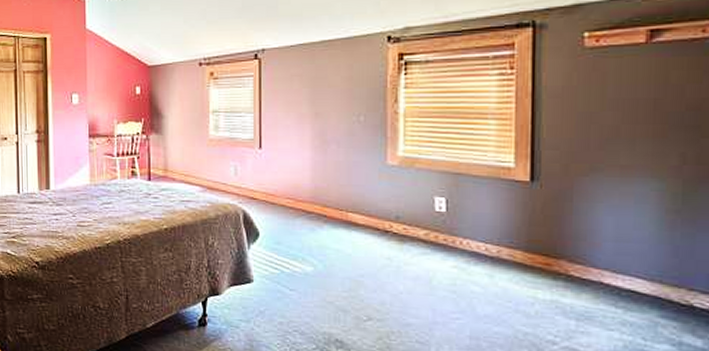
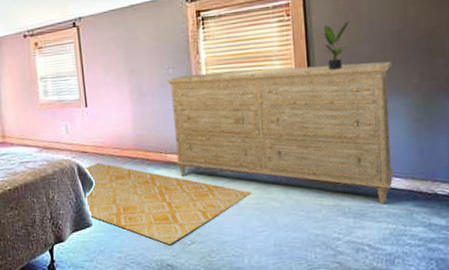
rug: none [249,212,447,318] -> present [83,162,251,246]
dresser: none [356,124,644,310] -> present [167,61,394,205]
potted plant: none [553,82,597,138] -> present [323,21,356,70]

